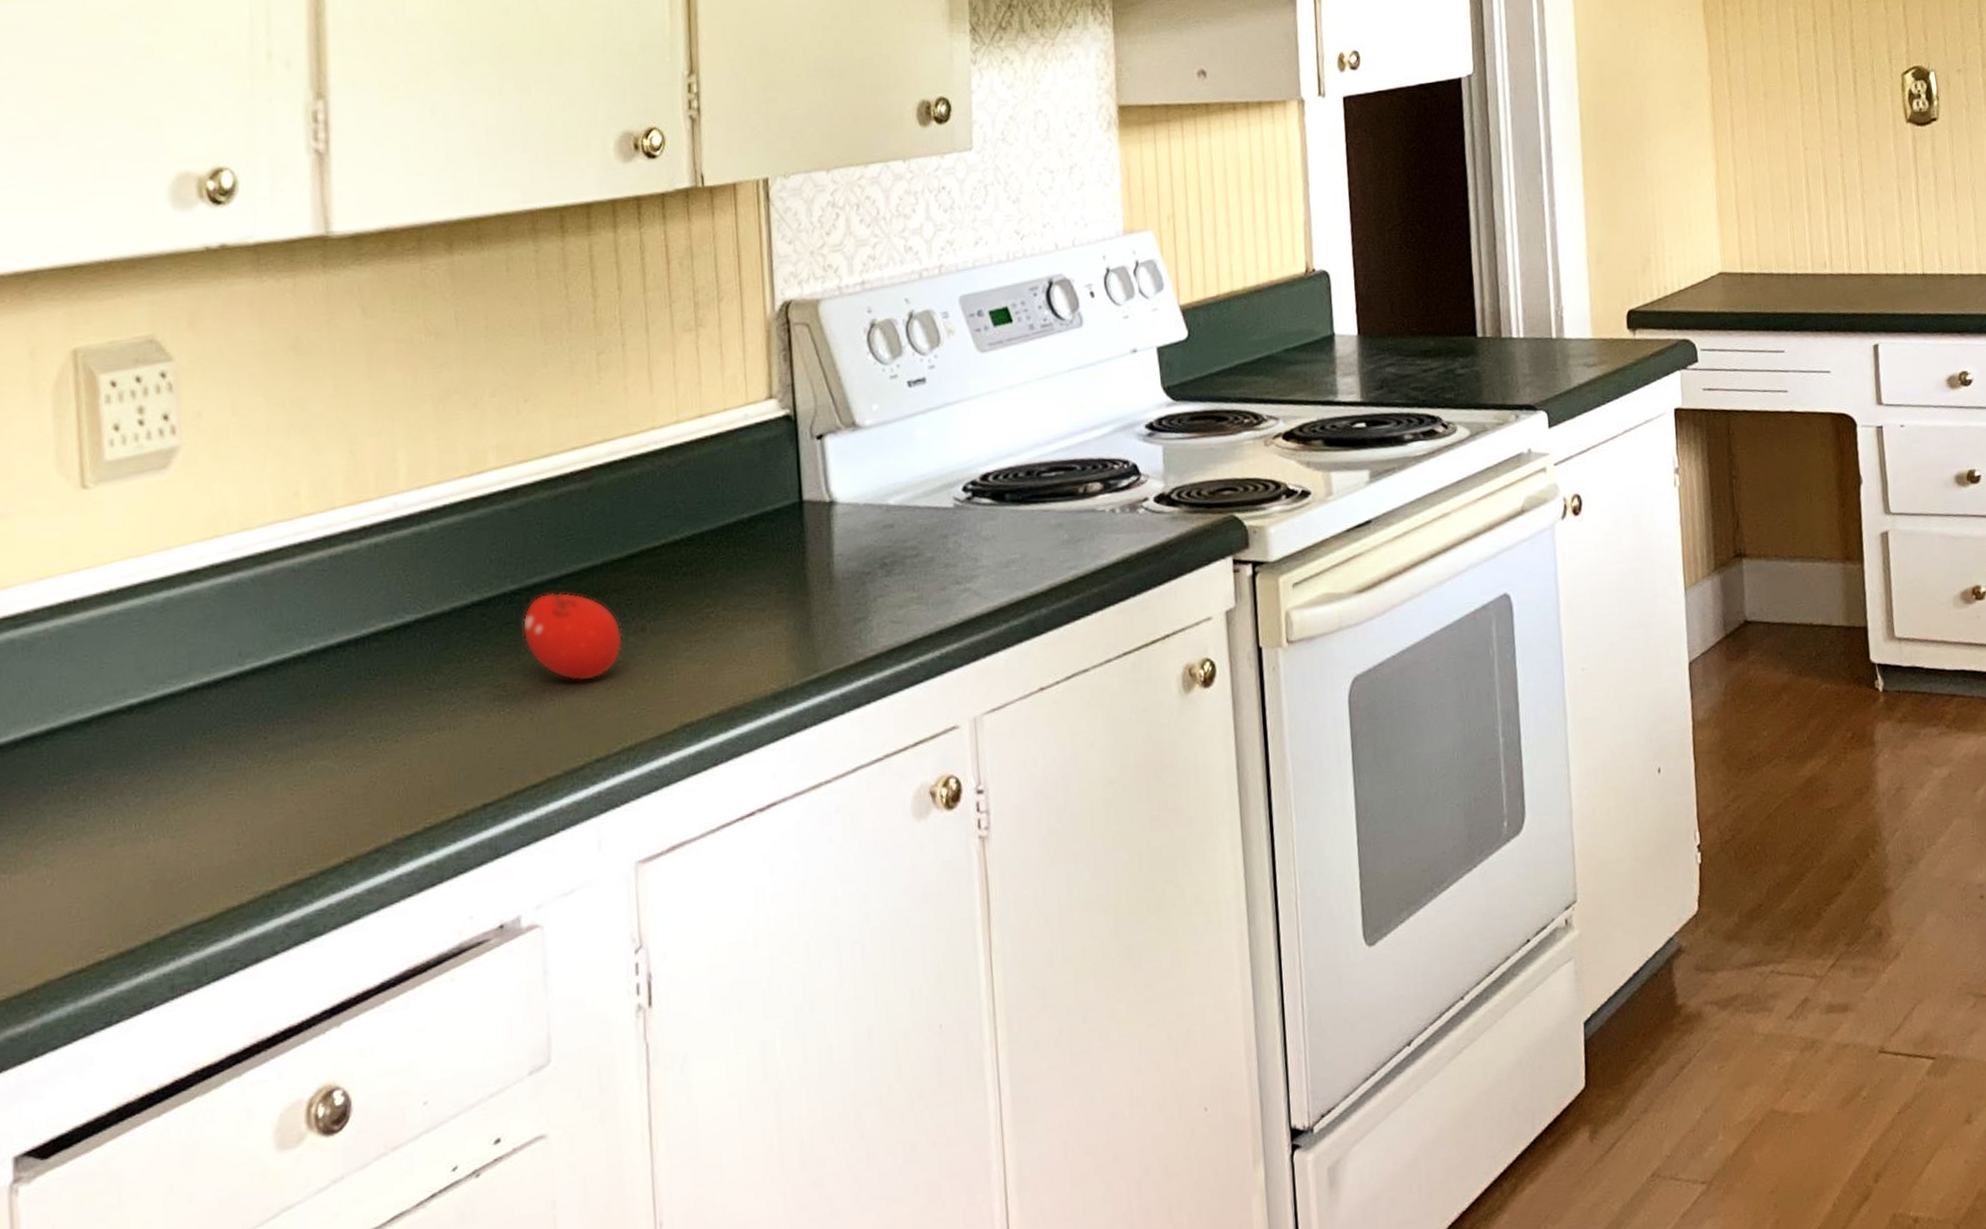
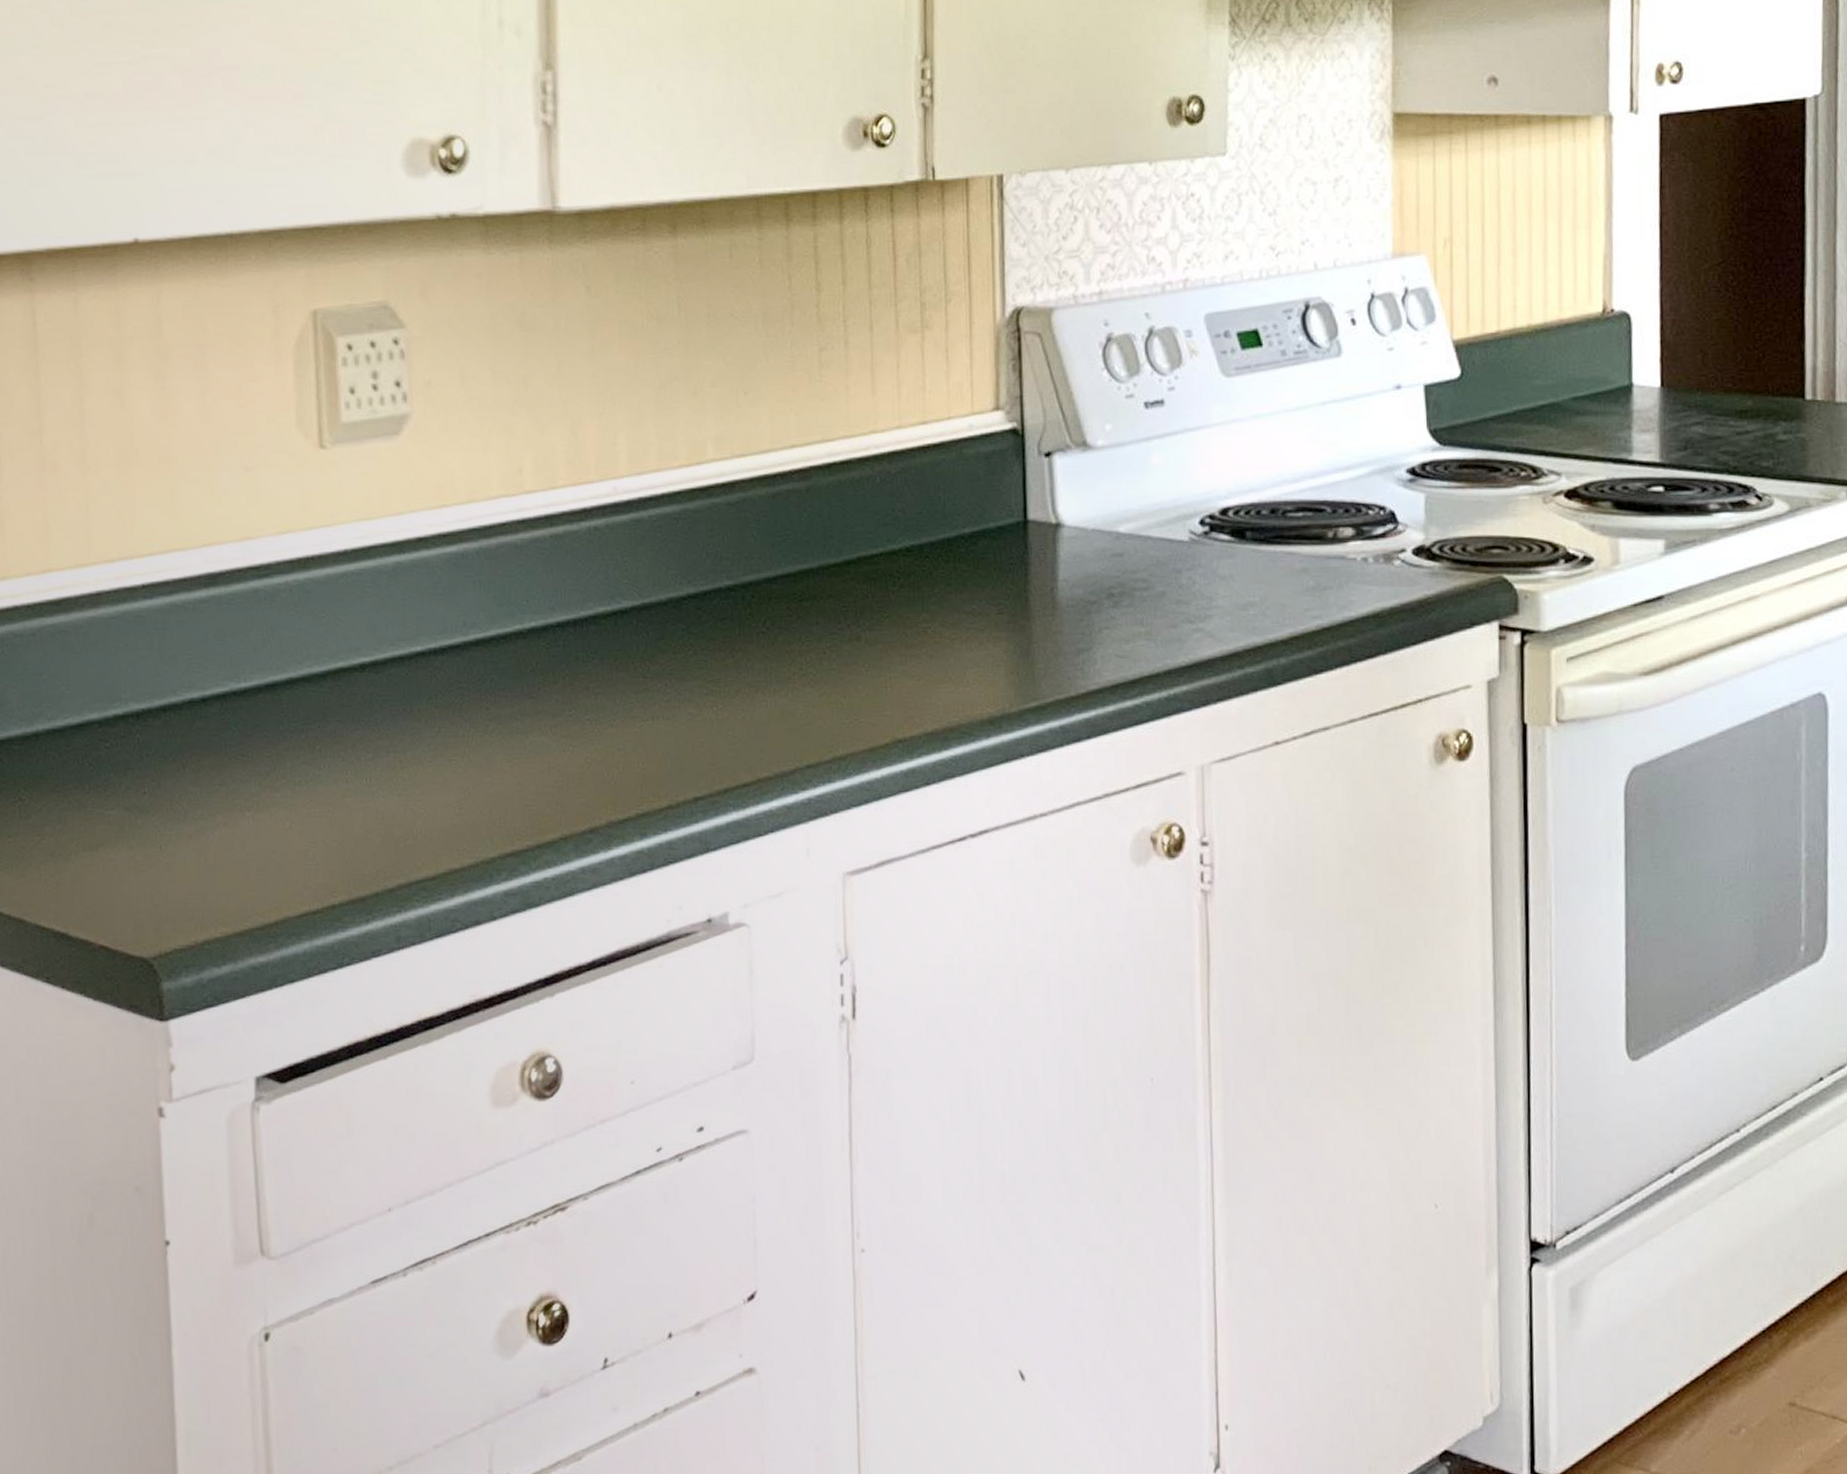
fruit: present [522,592,622,681] -> none [737,591,837,685]

